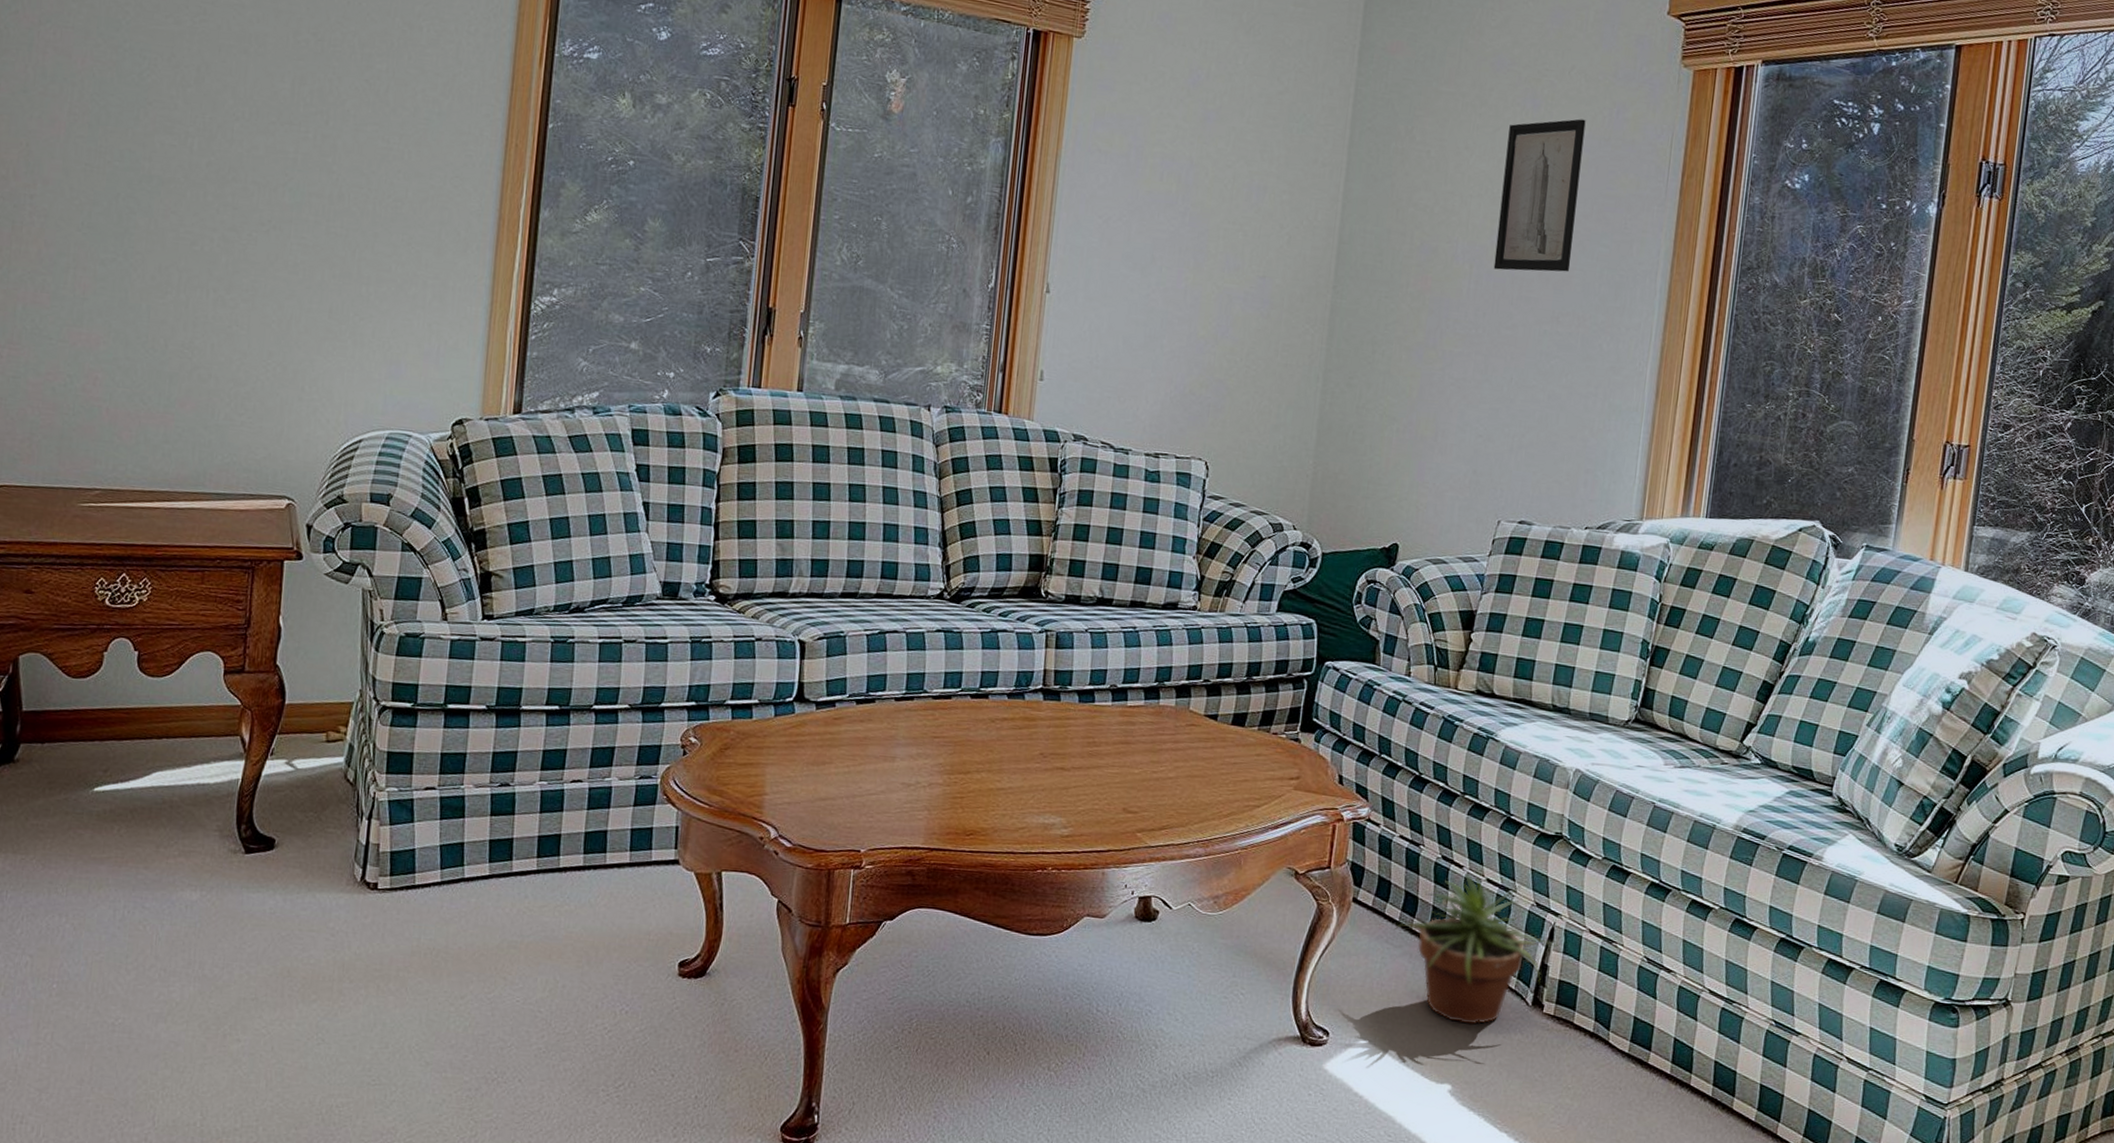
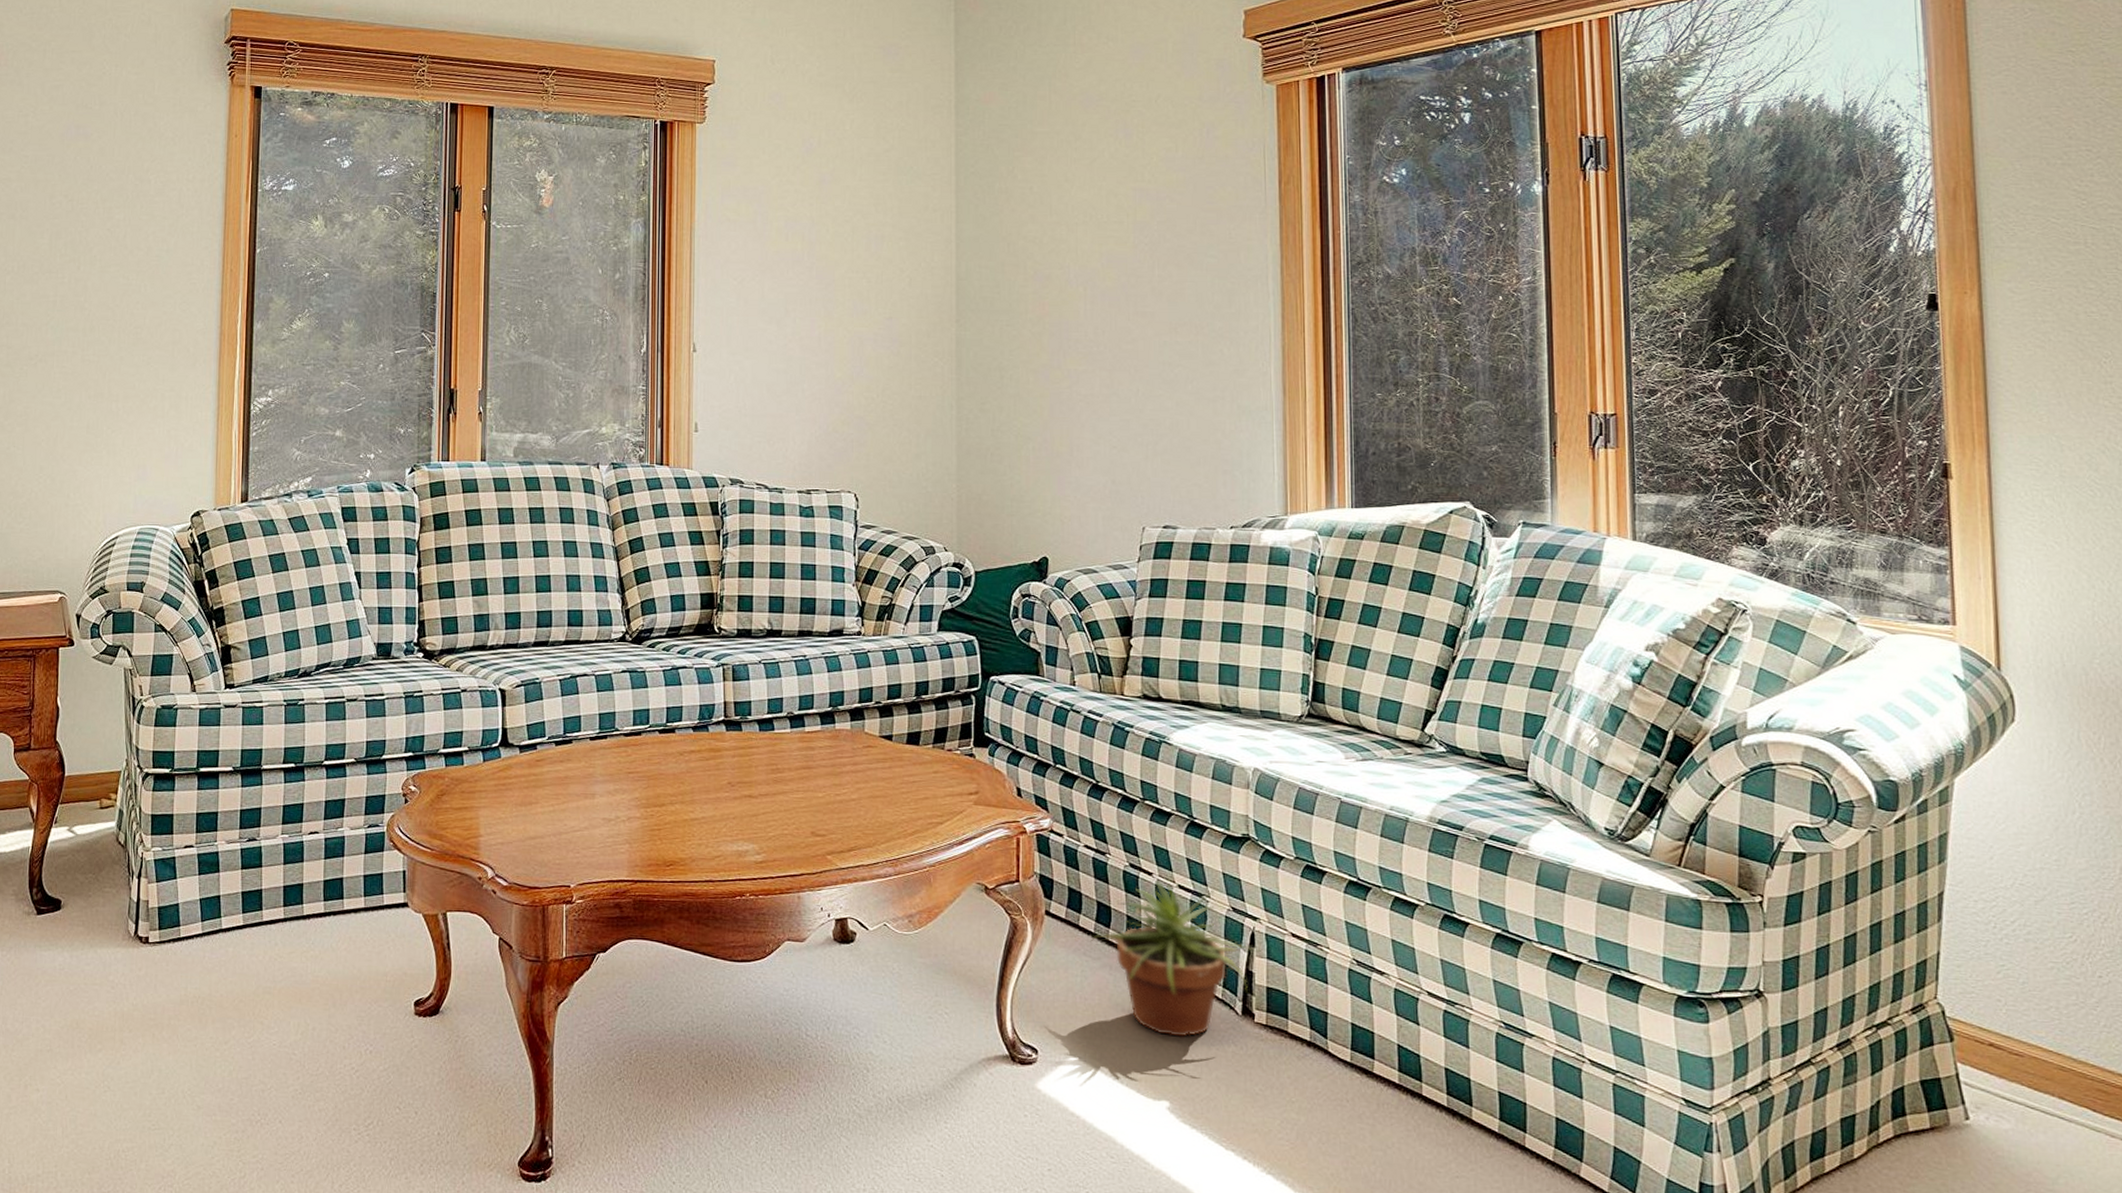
wall art: present [1493,119,1586,272] -> none [1105,142,1181,289]

